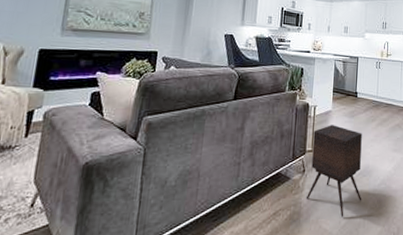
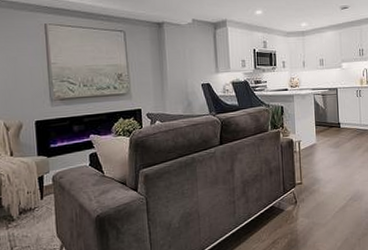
side table: present [306,125,362,217] -> none [301,156,355,240]

